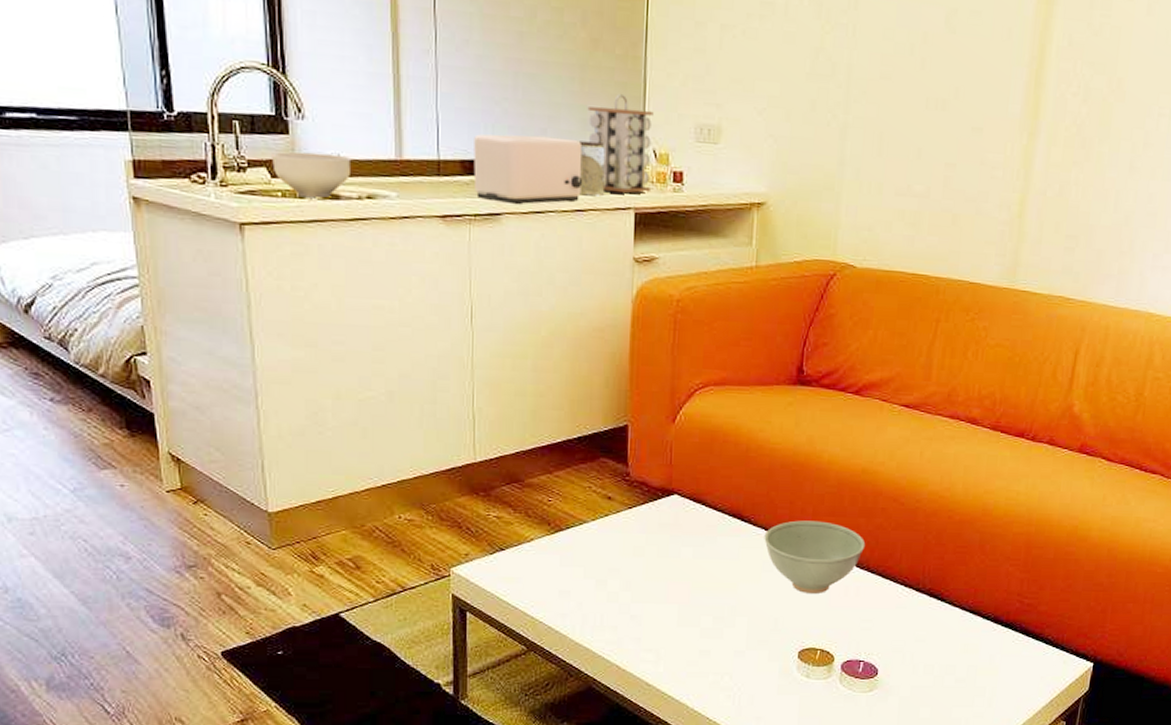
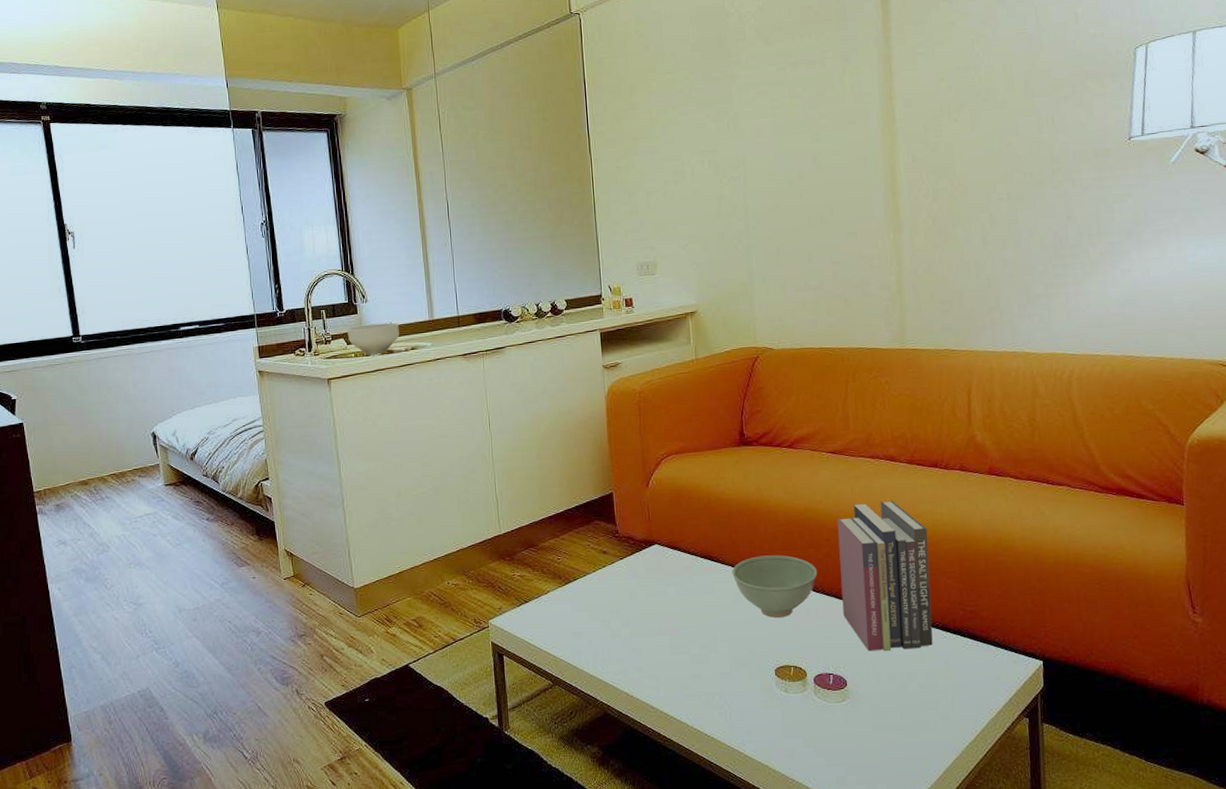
toaster: present [473,134,583,206] -> none [481,287,561,340]
jar: present [578,141,605,197] -> none [554,287,577,327]
spice rack: present [587,93,654,195] -> none [558,250,611,321]
books: none [887,470,999,640] -> present [837,500,933,651]

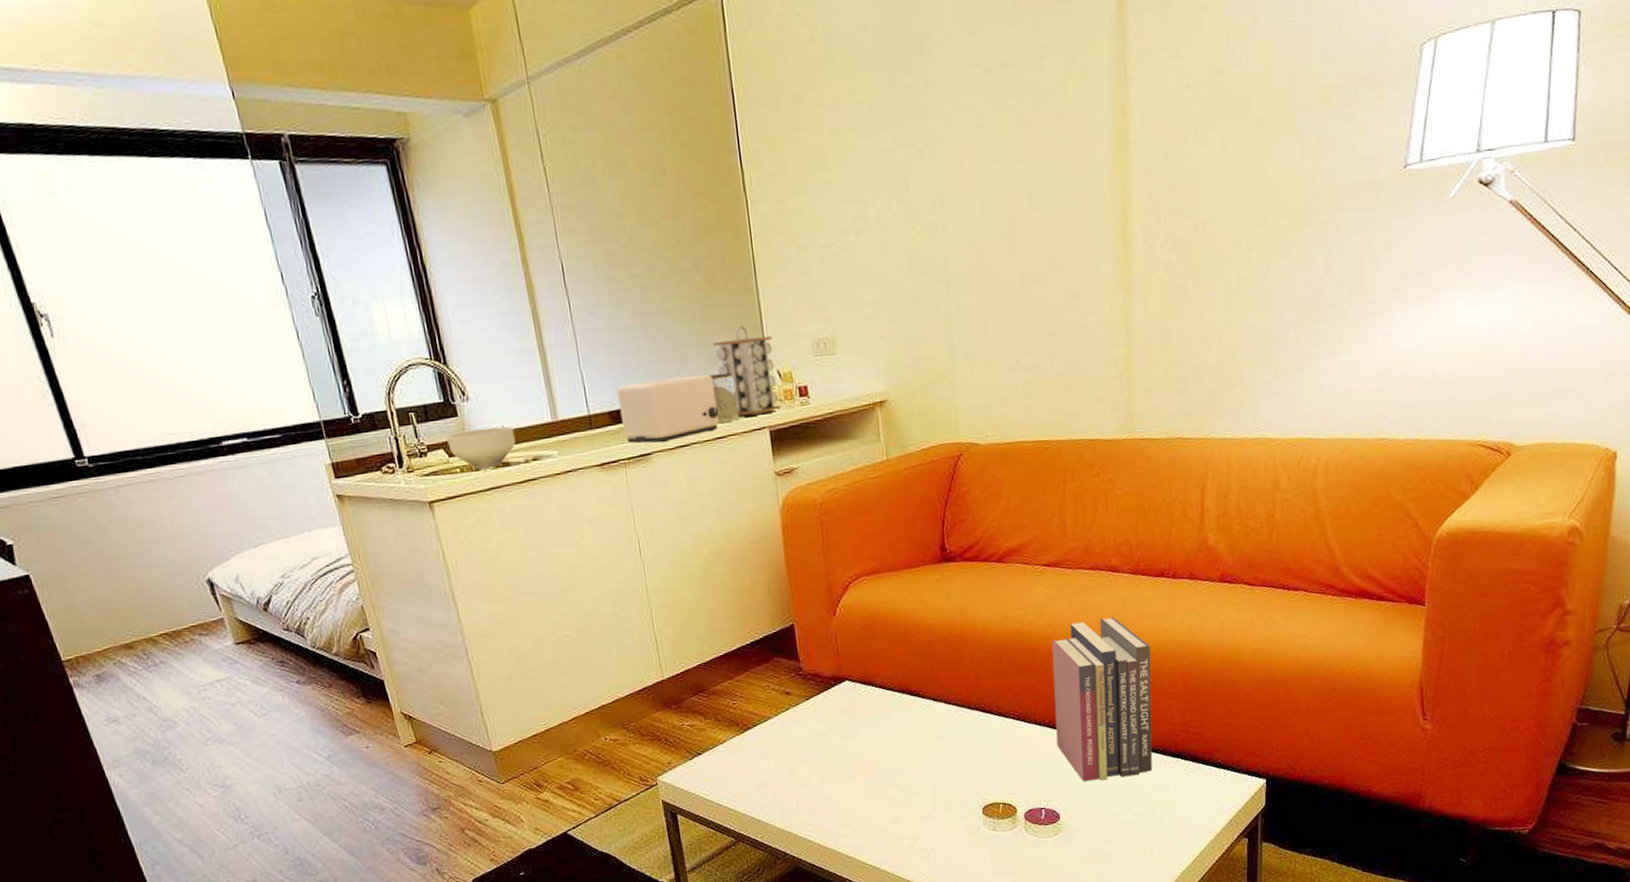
toaster: none [481,287,561,340] -> present [617,374,719,444]
jar: none [554,287,577,327] -> present [709,373,741,425]
spice rack: none [558,250,611,321] -> present [712,324,782,417]
bowl: present [732,555,818,618] -> none [934,684,1030,753]

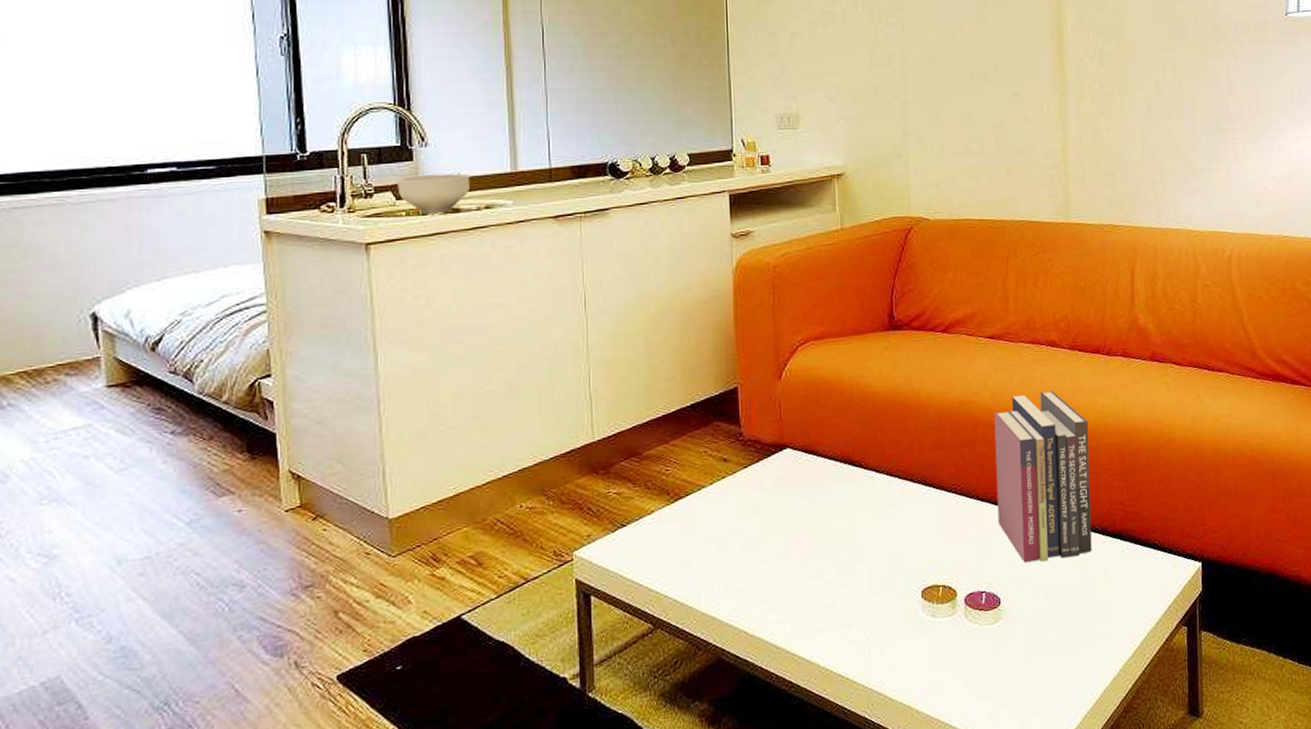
toaster: present [617,374,719,444] -> none [582,138,681,200]
jar: present [709,373,741,425] -> none [675,138,702,186]
spice rack: present [712,324,782,417] -> none [681,96,743,180]

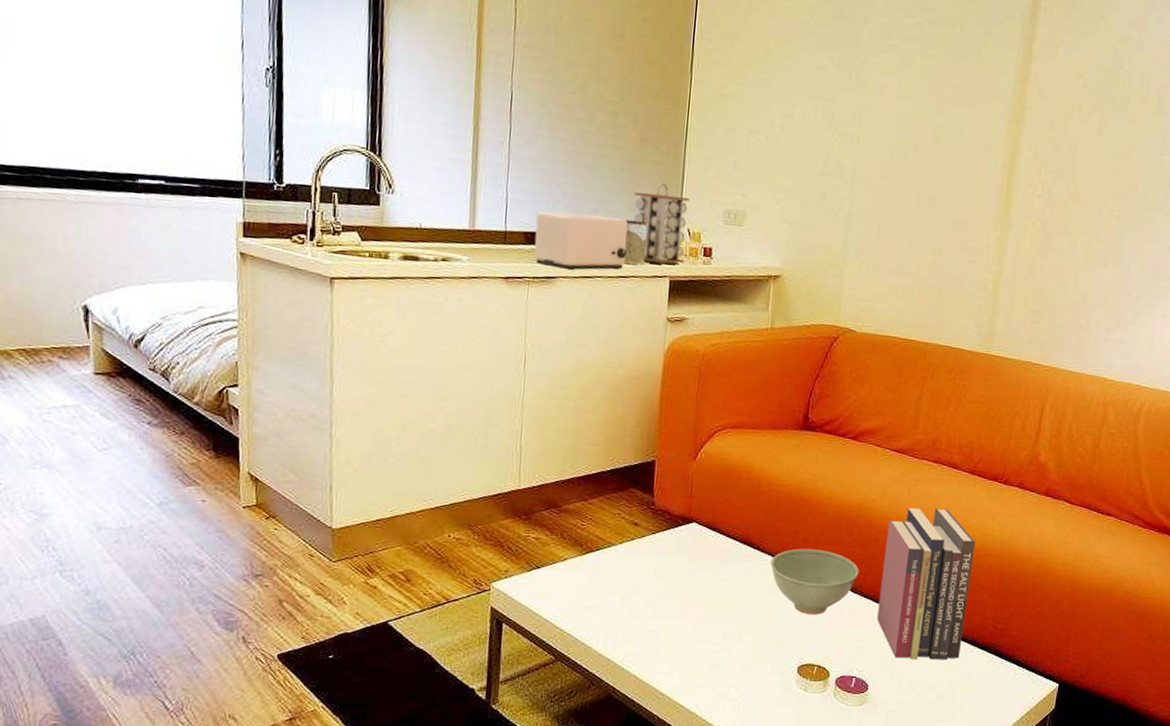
bowl: present [397,173,469,214] -> none [363,219,430,260]
toaster: none [582,138,681,200] -> present [534,211,628,271]
jar: none [675,138,702,186] -> present [623,219,648,266]
spice rack: none [681,96,743,180] -> present [634,182,690,265]
bowl: none [875,456,972,530] -> present [770,548,860,614]

